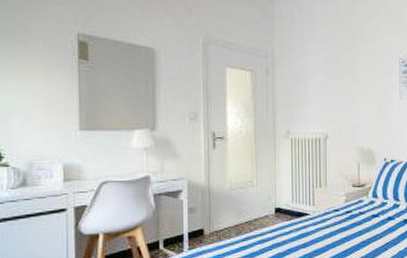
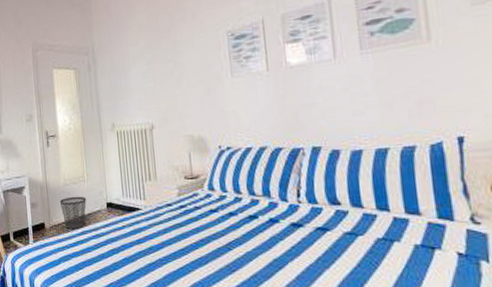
wastebasket: none [223,201,253,235] -> present [59,196,87,230]

